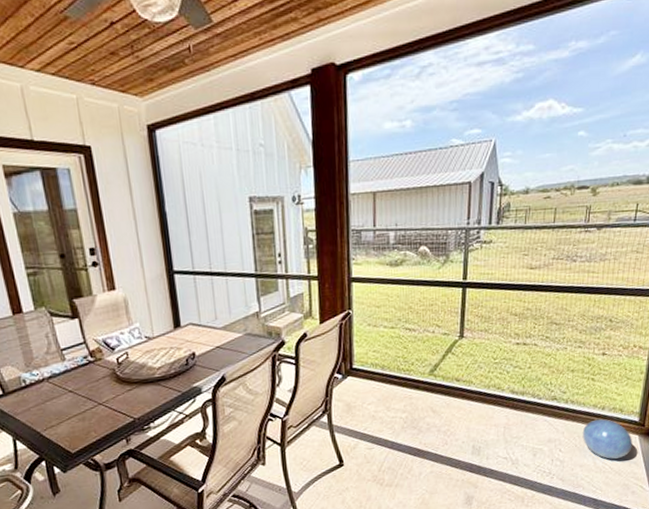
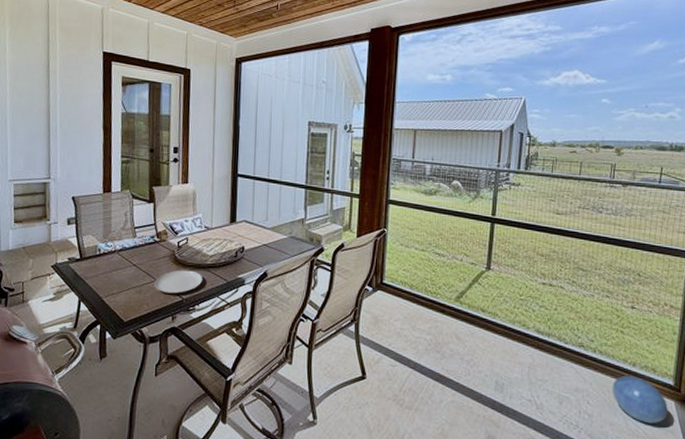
plate: none [98,387,154,416] -> present [154,270,203,294]

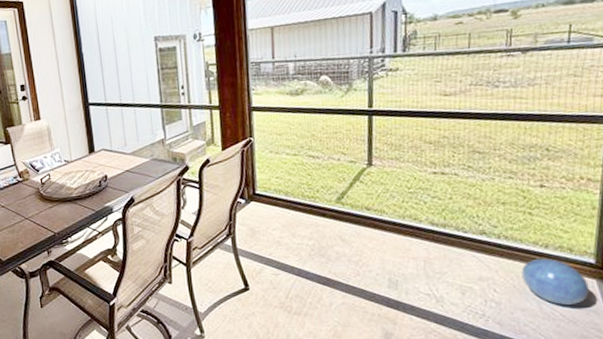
plate: present [154,270,203,294] -> none [24,205,72,230]

